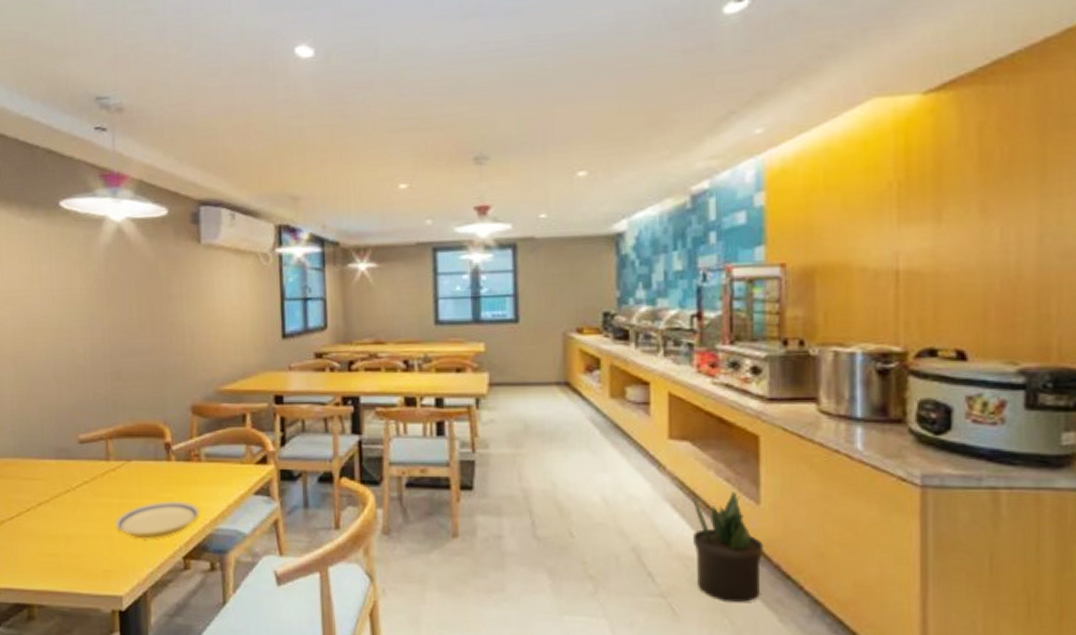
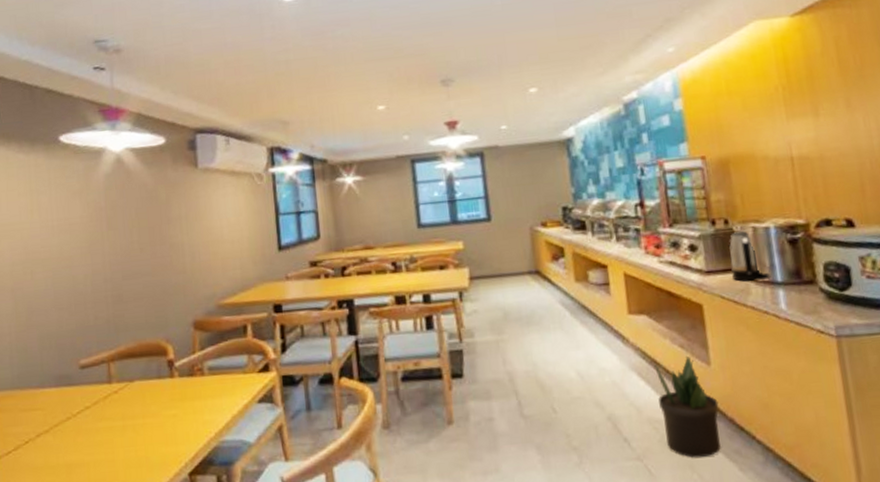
plate: present [115,500,199,539] -> none [118,416,204,459]
kettle: none [800,354,849,414] -> present [729,230,771,282]

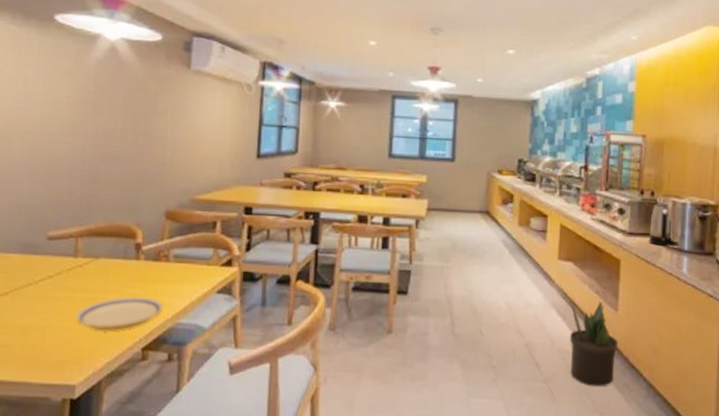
plate: none [118,416,204,459] -> present [75,296,163,331]

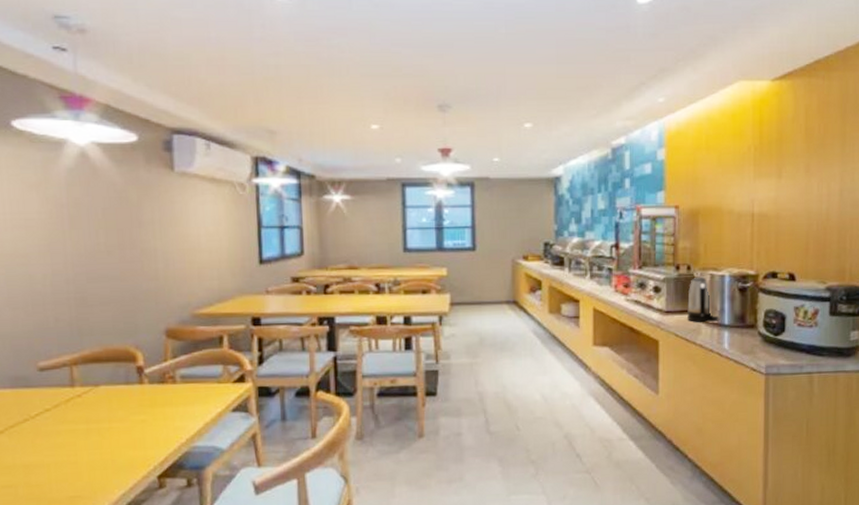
plate: present [75,296,163,331] -> none [81,421,175,462]
planter: present [570,302,618,386] -> none [610,386,661,472]

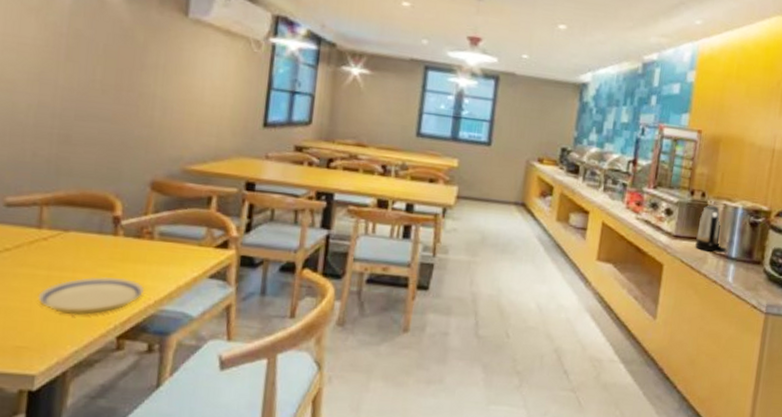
plate: none [81,421,175,462] -> present [37,277,144,315]

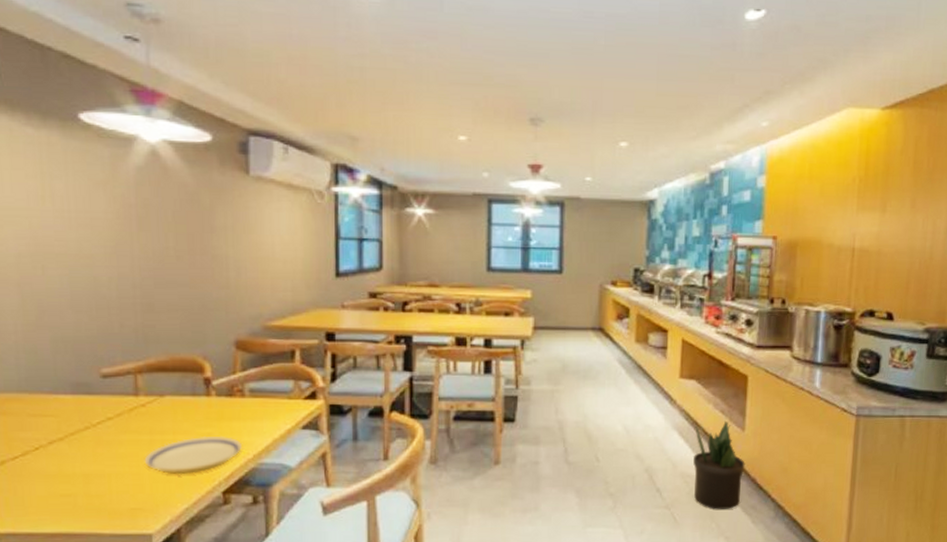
planter: none [601,307,654,397] -> present [693,421,745,509]
kettle: present [695,205,728,253] -> none [779,311,813,359]

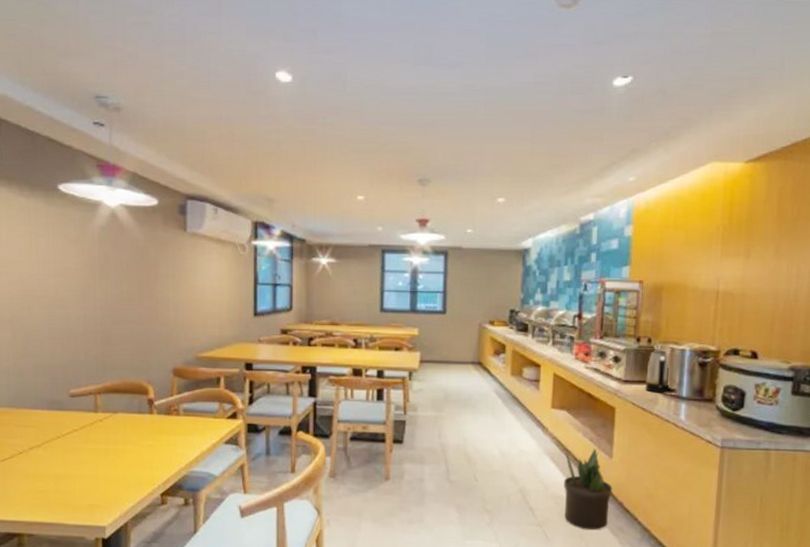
plate: present [144,435,242,475] -> none [100,447,177,479]
kettle: none [779,311,813,359] -> present [645,349,678,393]

